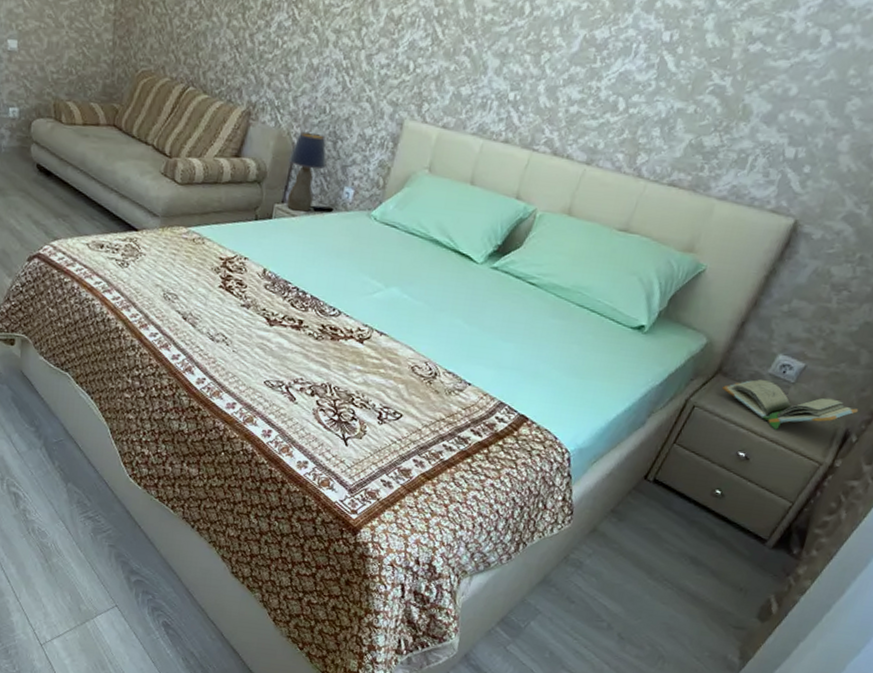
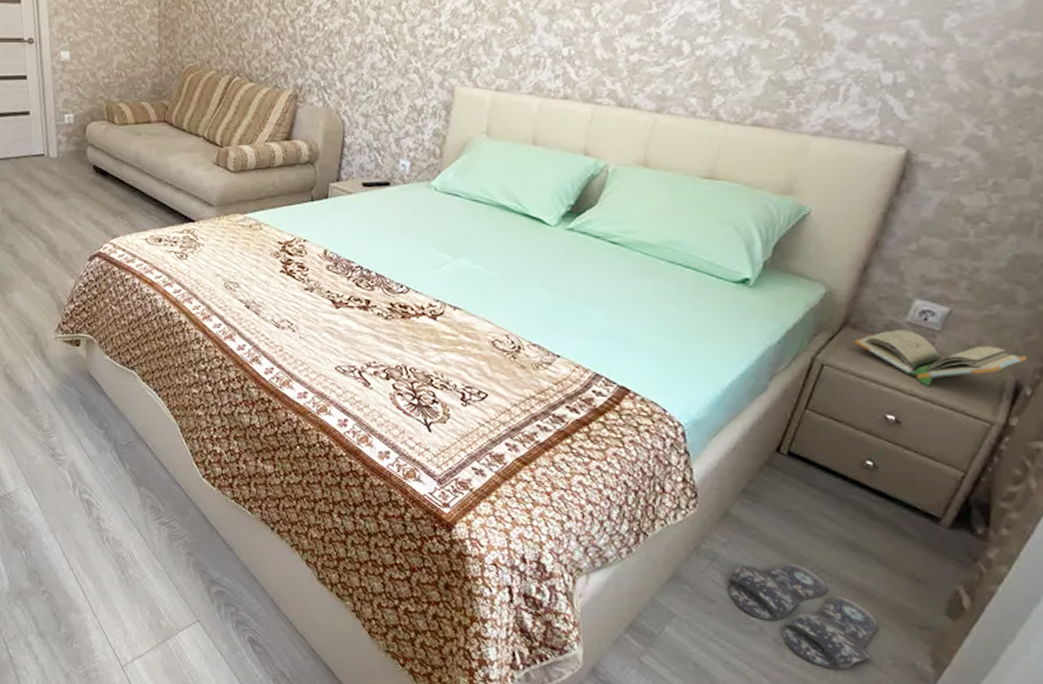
table lamp: present [286,131,327,213] -> none [340,108,379,189]
slippers: none [586,571,703,660] -> present [728,563,878,670]

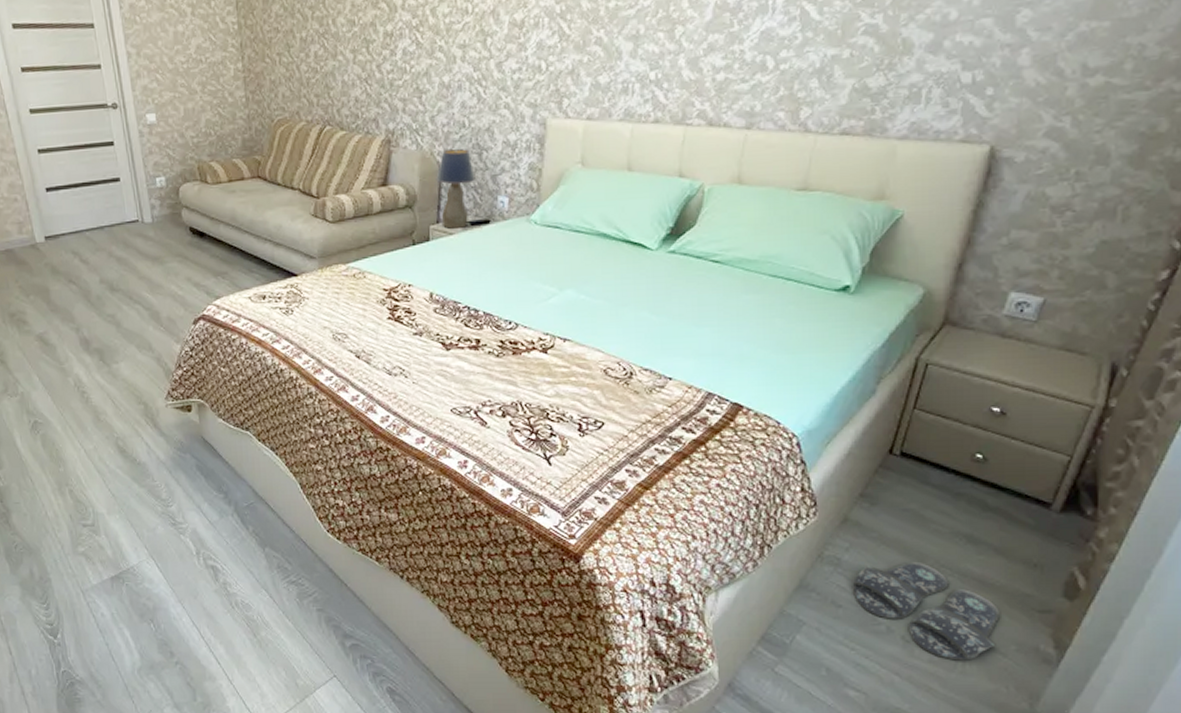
table lamp: none [340,108,379,189] -> present [436,148,476,230]
book: present [852,328,1028,386] -> none [953,322,1121,376]

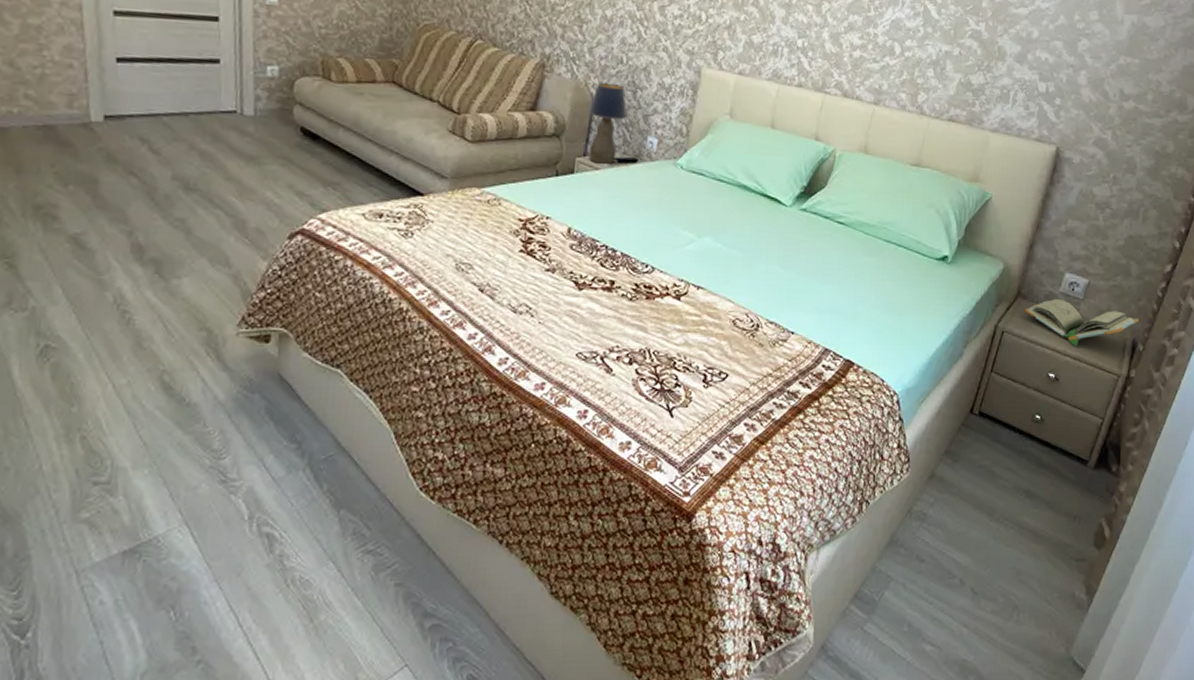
slippers: present [853,561,999,661] -> none [935,515,1047,610]
book: none [953,322,1121,376] -> present [1023,298,1140,347]

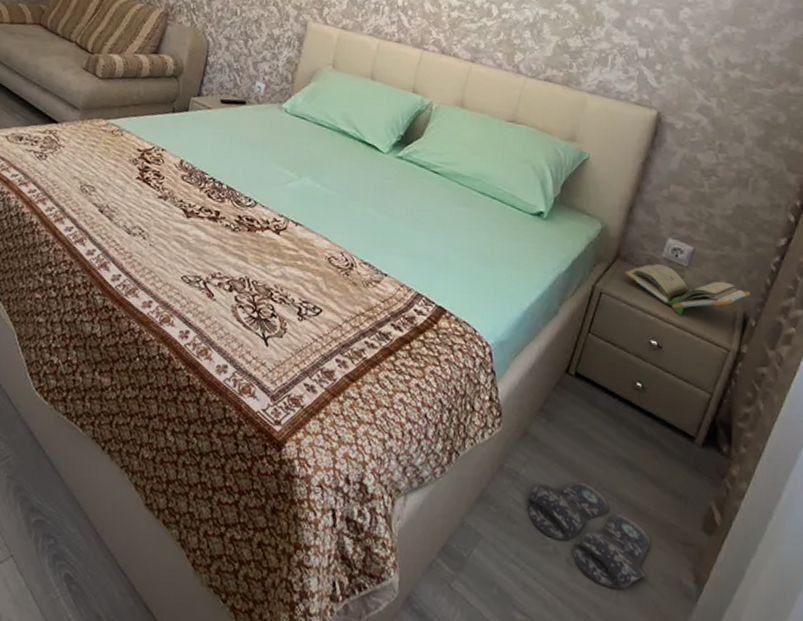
table lamp: present [588,82,628,165] -> none [202,31,239,105]
slippers: none [935,515,1047,610] -> present [527,481,650,590]

